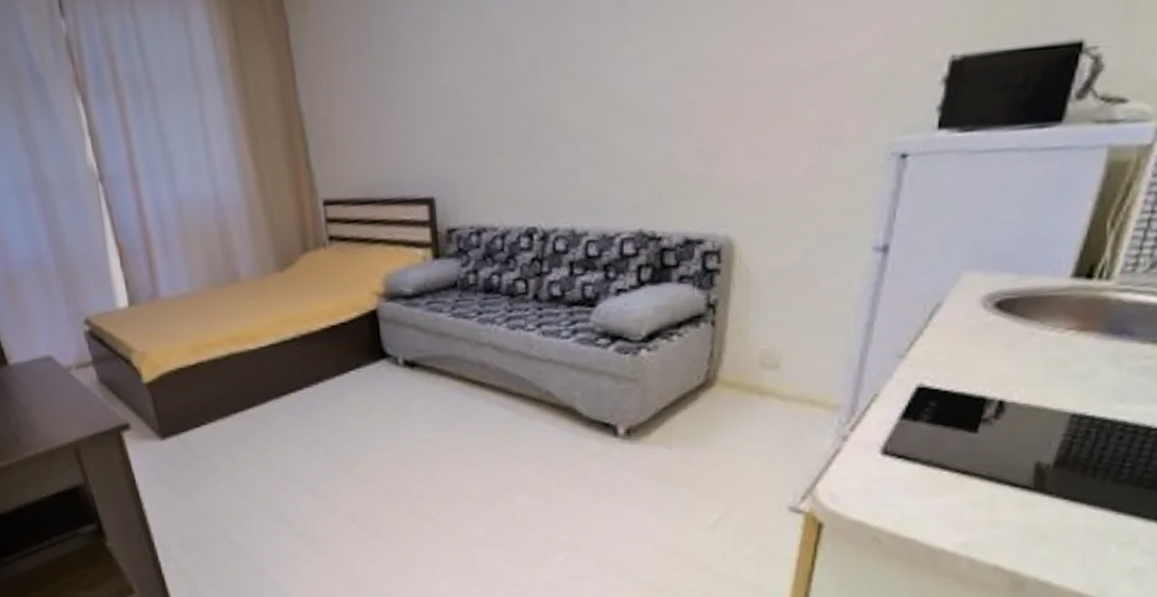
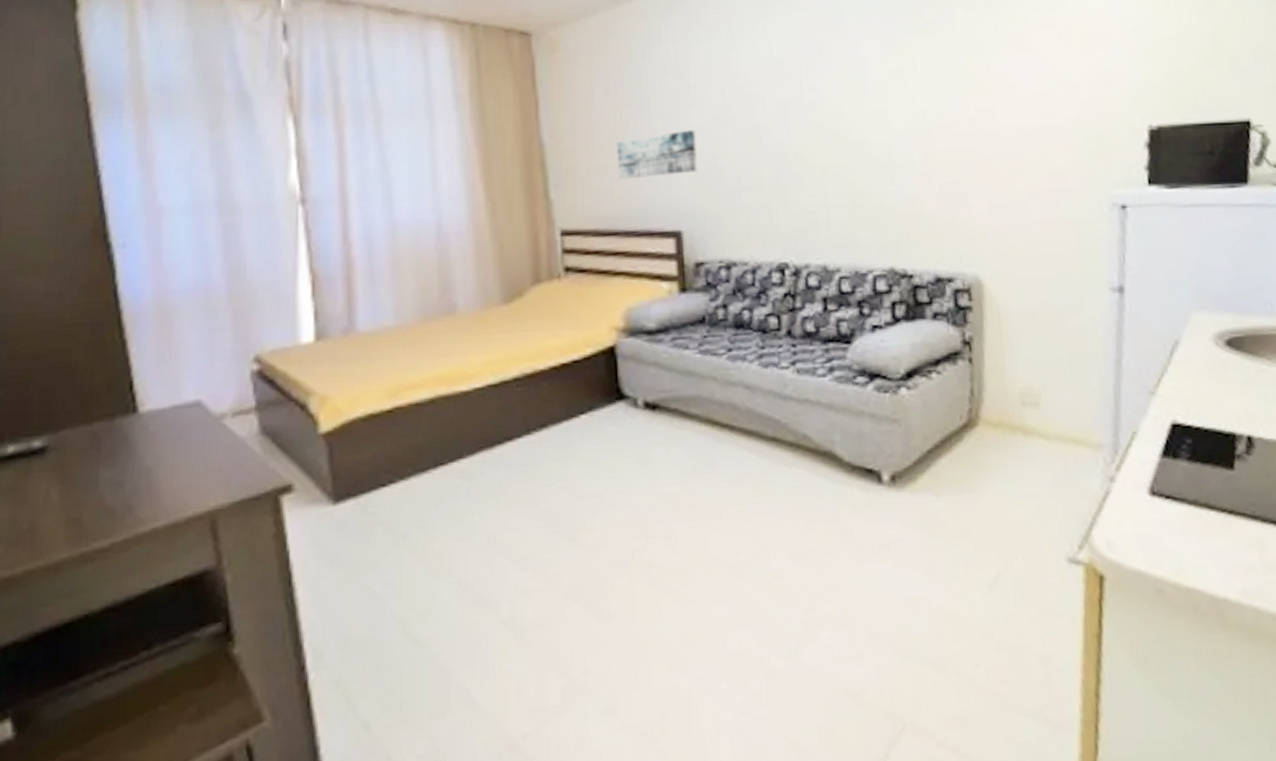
wall art: none [370,89,449,147] -> present [616,129,698,180]

